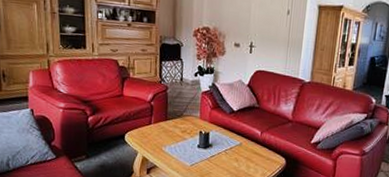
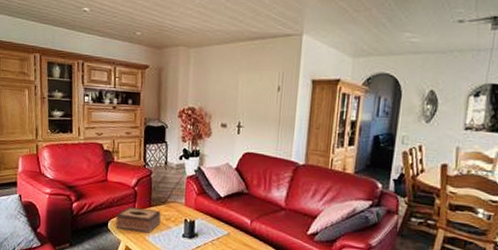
tissue box: none [132,120,177,145] -> present [115,207,161,233]

